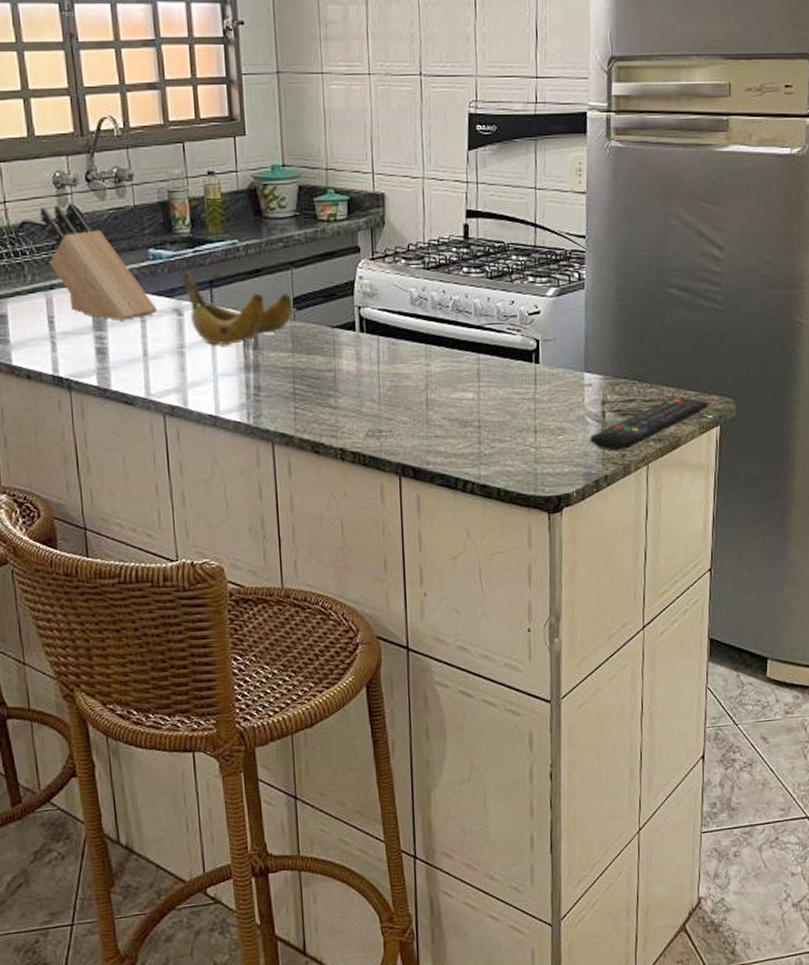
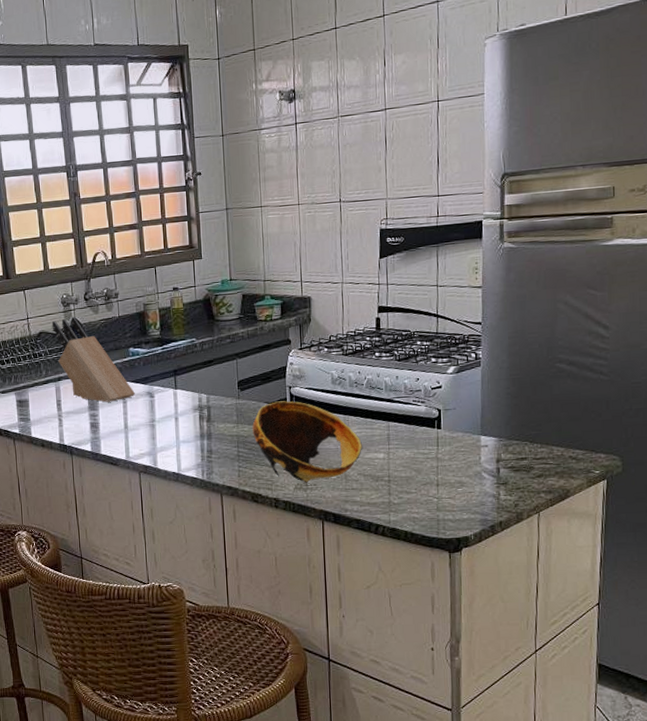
banana: present [182,270,293,346] -> none [154,363,238,420]
bowl: none [312,324,449,430] -> present [252,401,363,484]
remote control: present [590,397,709,452] -> none [486,455,596,502]

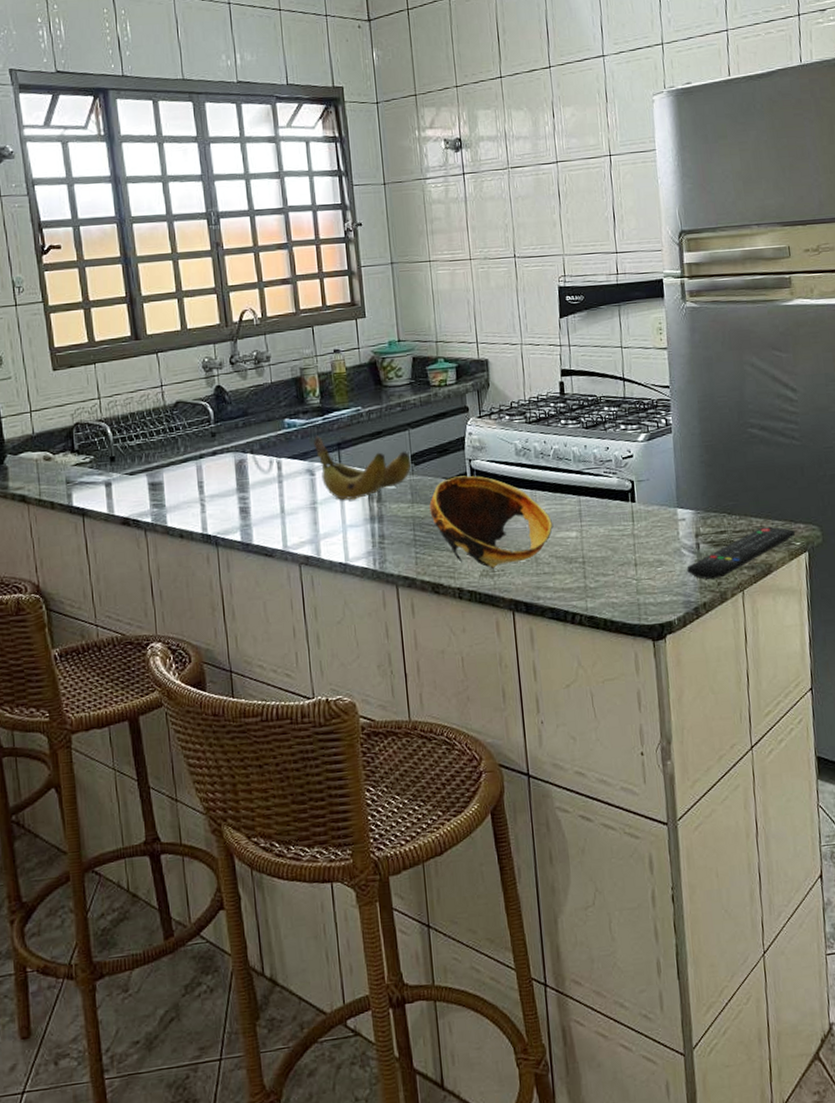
knife block: present [51,316,135,402] -> none [191,383,292,483]
banana: none [154,363,238,420] -> present [314,435,411,500]
remote control: none [486,455,596,502] -> present [686,527,796,580]

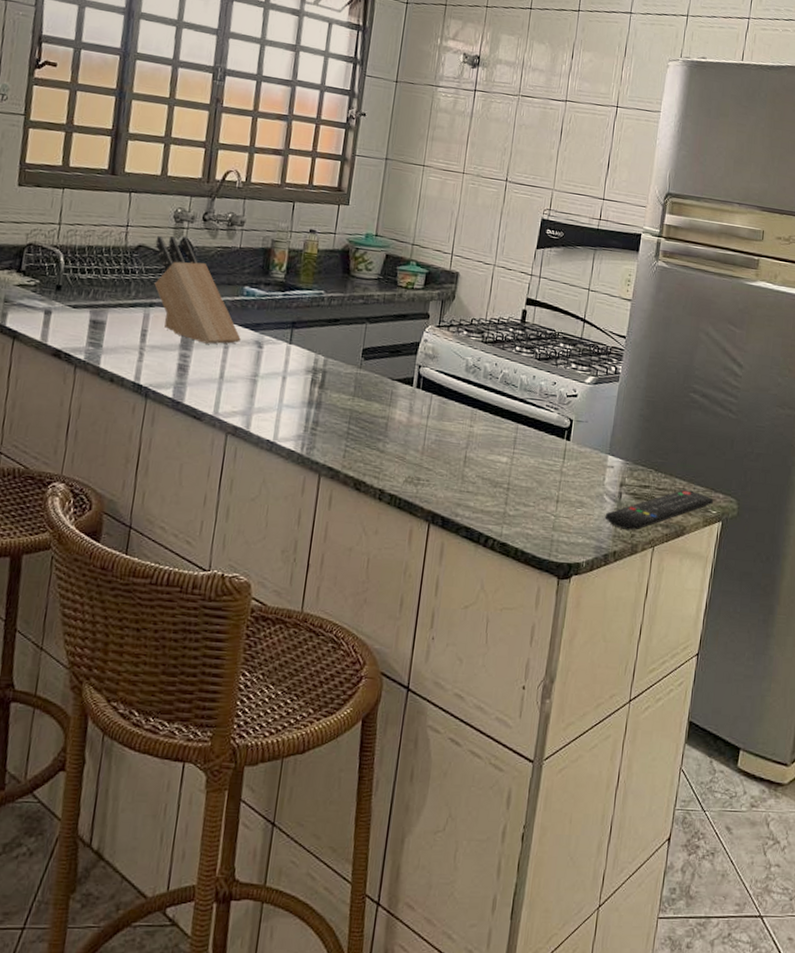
knife block: none [191,383,292,483] -> present [154,235,241,344]
banana: present [314,435,411,500] -> none [268,309,362,381]
bowl: present [429,475,554,570] -> none [369,379,487,478]

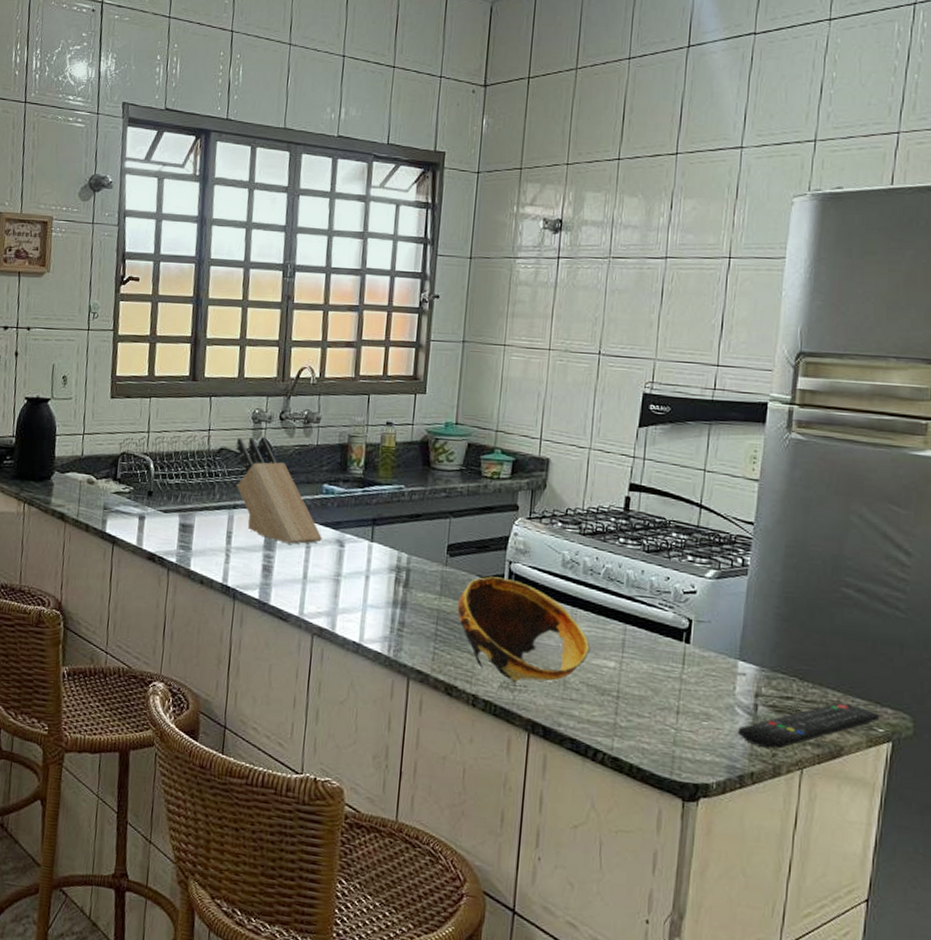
bowl: none [369,379,487,478] -> present [457,576,591,684]

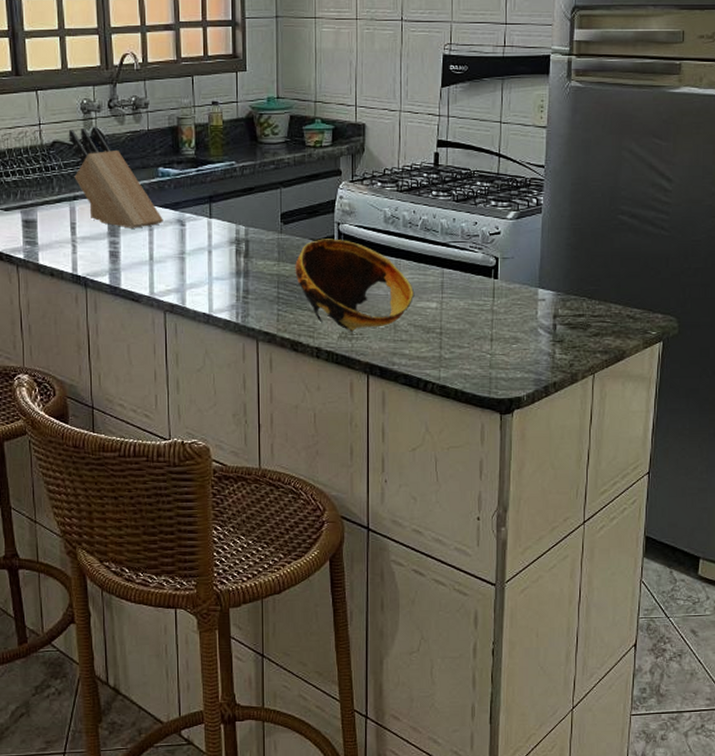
remote control: present [737,702,880,750] -> none [541,314,653,361]

